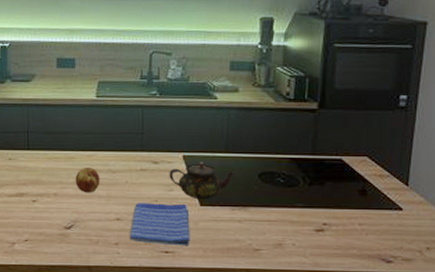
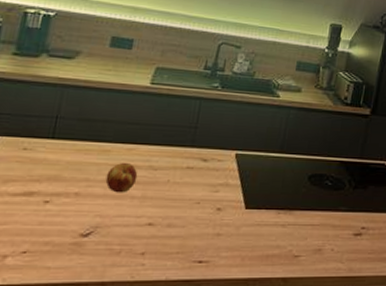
dish towel: present [129,203,190,246] -> none [159,205,232,254]
teapot: present [169,162,235,200] -> none [217,161,286,202]

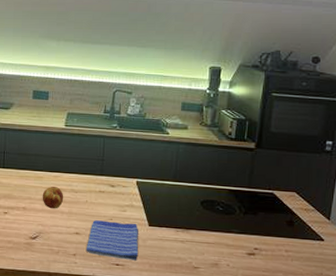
dish towel: none [159,205,232,254] -> present [85,220,139,261]

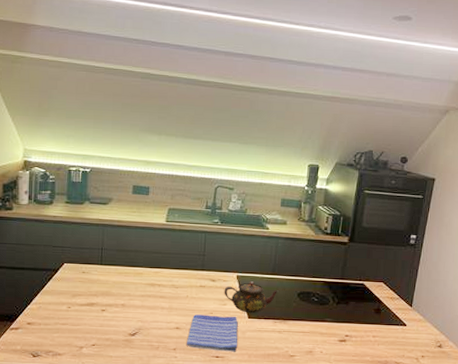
fruit: present [42,187,64,209] -> none [142,283,164,305]
teapot: none [123,188,180,221] -> present [224,281,279,313]

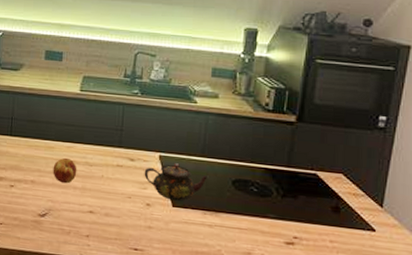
fruit: none [142,283,164,305] -> present [53,158,77,184]
dish towel: present [186,314,238,352] -> none [100,198,160,246]

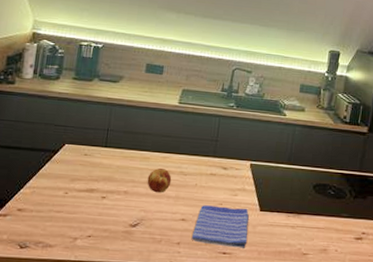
dish towel: none [100,198,160,246] -> present [191,205,249,248]
teapot: present [144,163,209,201] -> none [235,170,294,206]

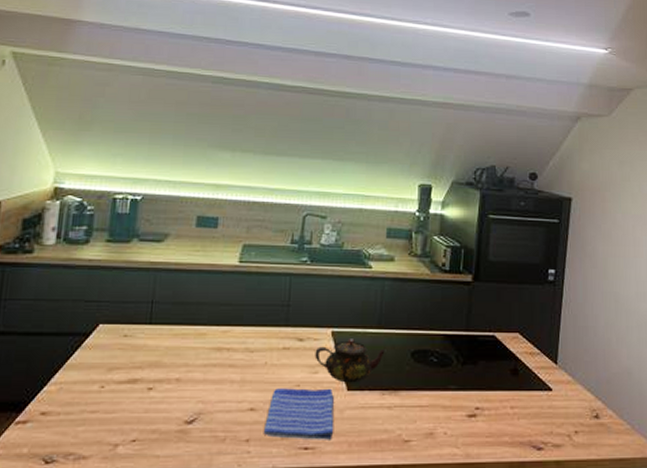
fruit: present [147,168,172,193] -> none [204,346,235,378]
teapot: none [235,170,294,206] -> present [315,339,386,383]

